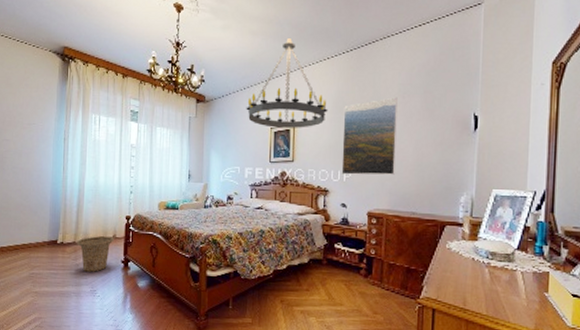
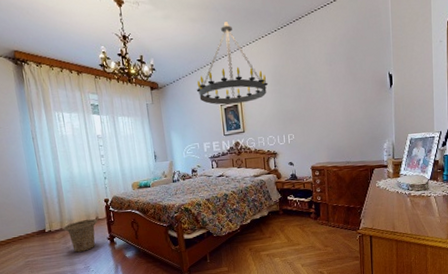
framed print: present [341,97,398,176] -> none [281,65,330,138]

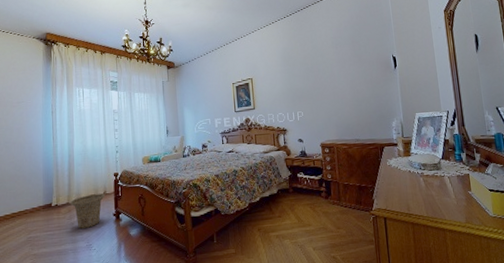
chandelier: present [196,22,269,105] -> none [210,10,278,83]

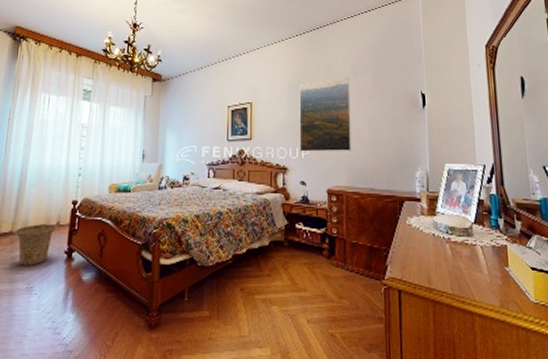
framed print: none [290,48,338,115] -> present [299,76,351,152]

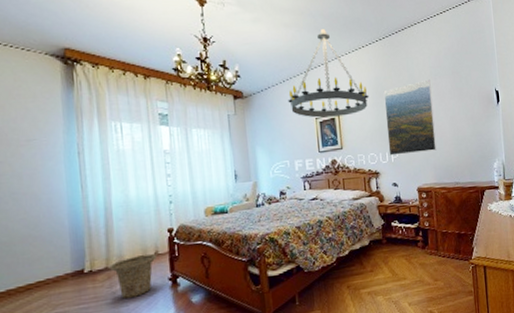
chandelier: none [203,21,284,106] -> present [287,29,369,118]

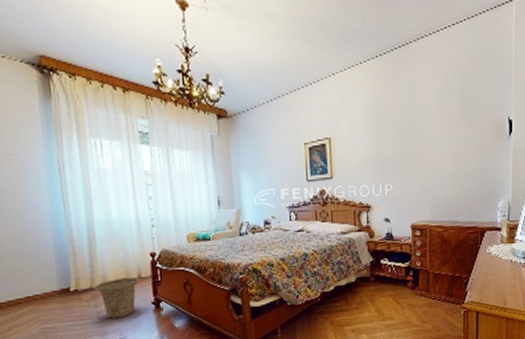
chandelier: present [287,29,369,118] -> none [275,41,365,143]
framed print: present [383,79,437,156] -> none [380,103,435,188]

